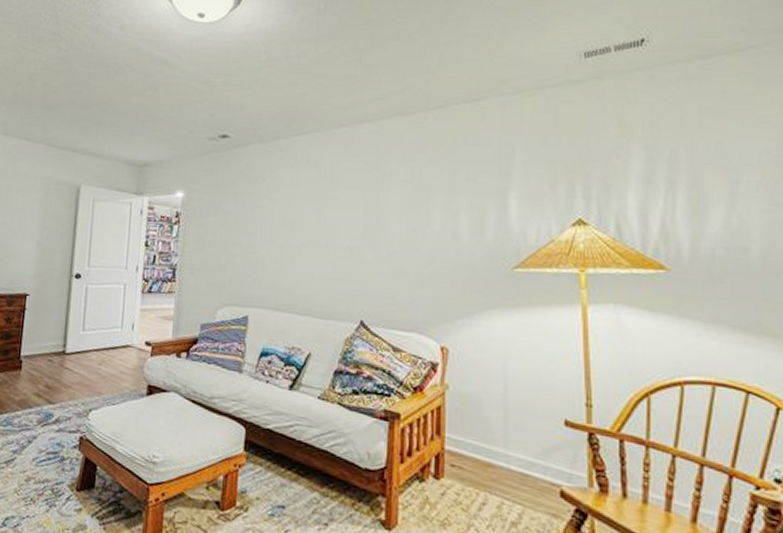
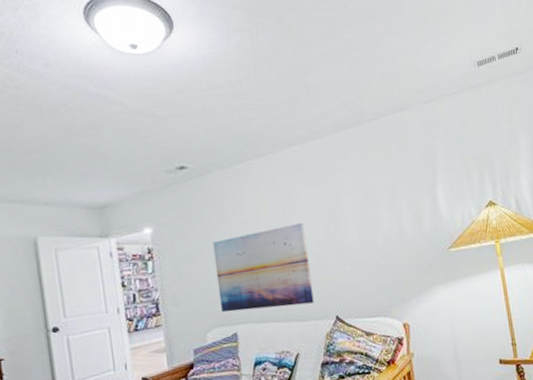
wall art: none [236,209,341,301] -> present [212,222,314,313]

